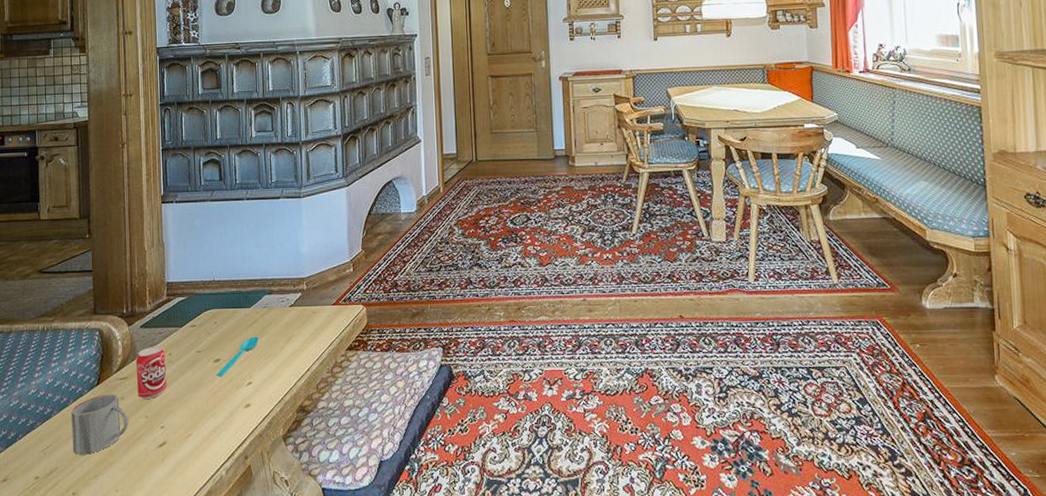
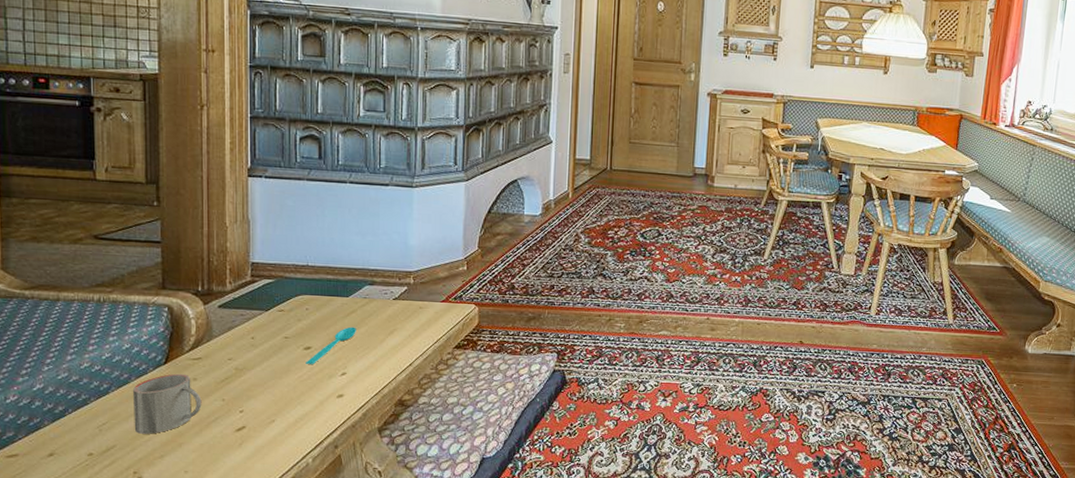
beverage can: present [135,346,167,400] -> none [212,328,249,383]

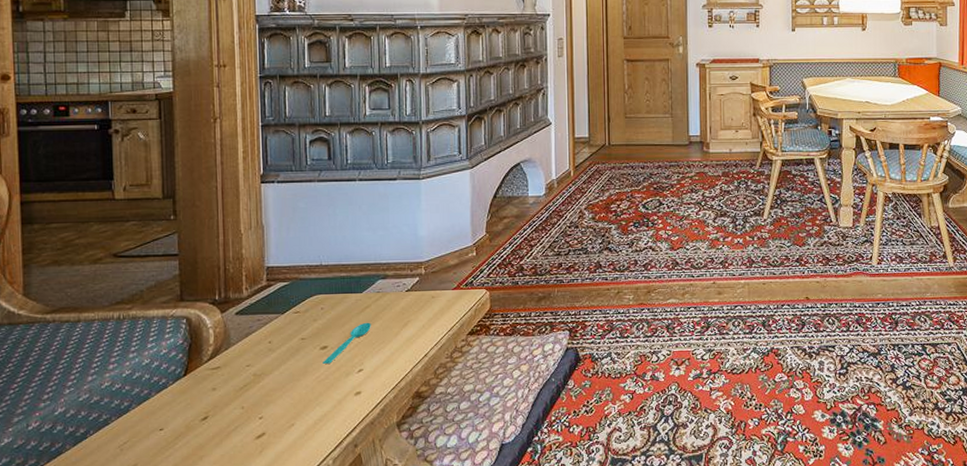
mug: present [133,373,202,434] -> none [153,384,222,450]

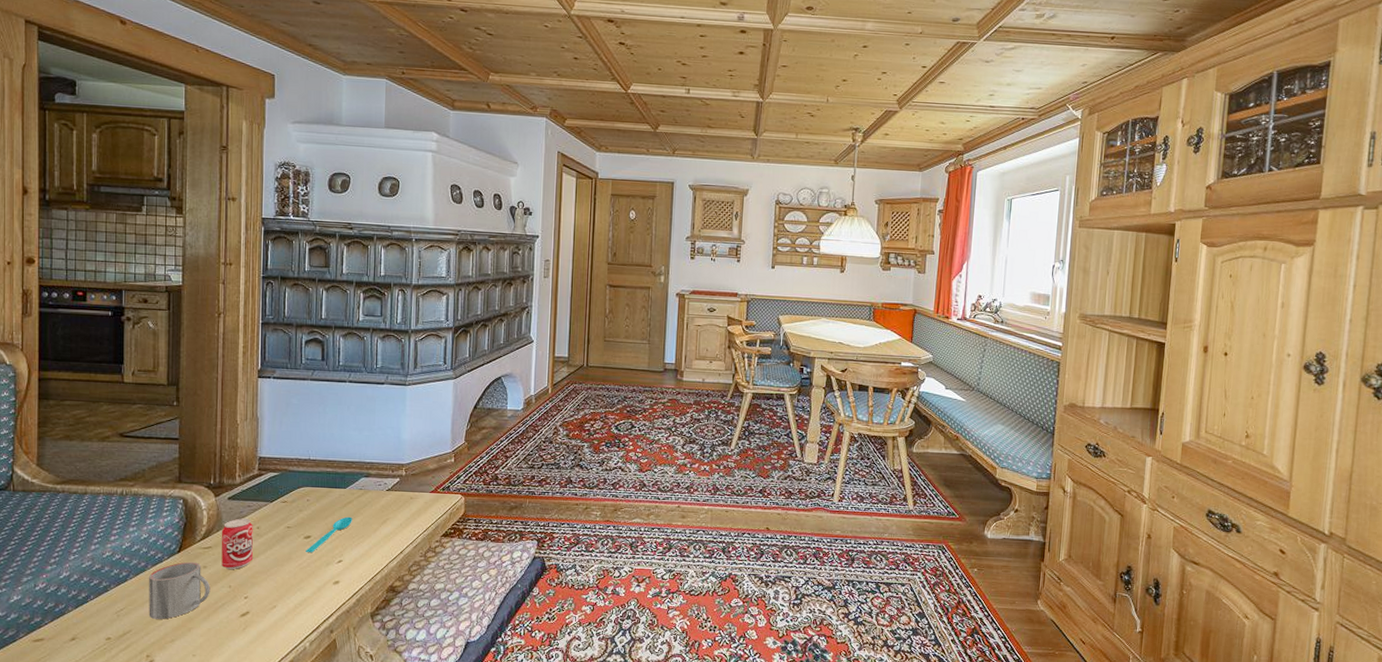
mug: none [153,384,222,450] -> present [149,561,210,619]
beverage can: none [230,333,267,390] -> present [221,518,254,570]

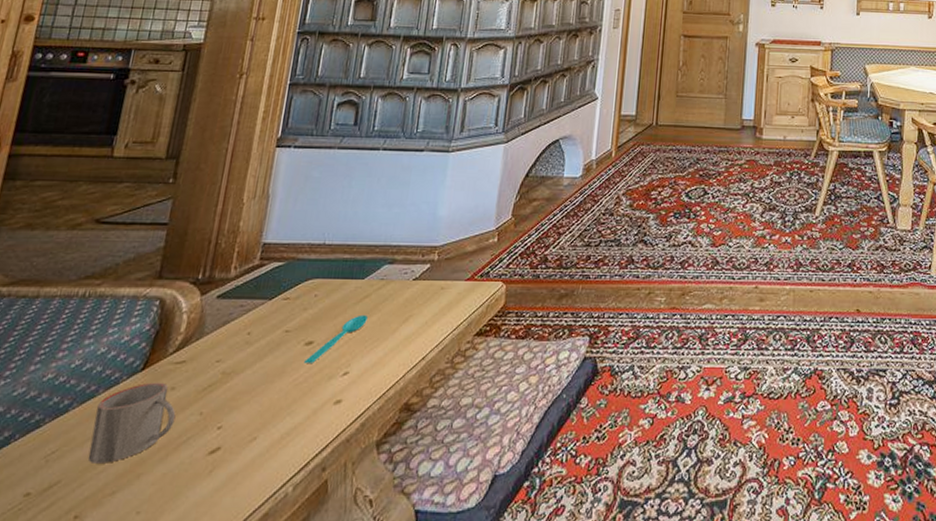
beverage can: present [221,518,254,570] -> none [195,322,243,391]

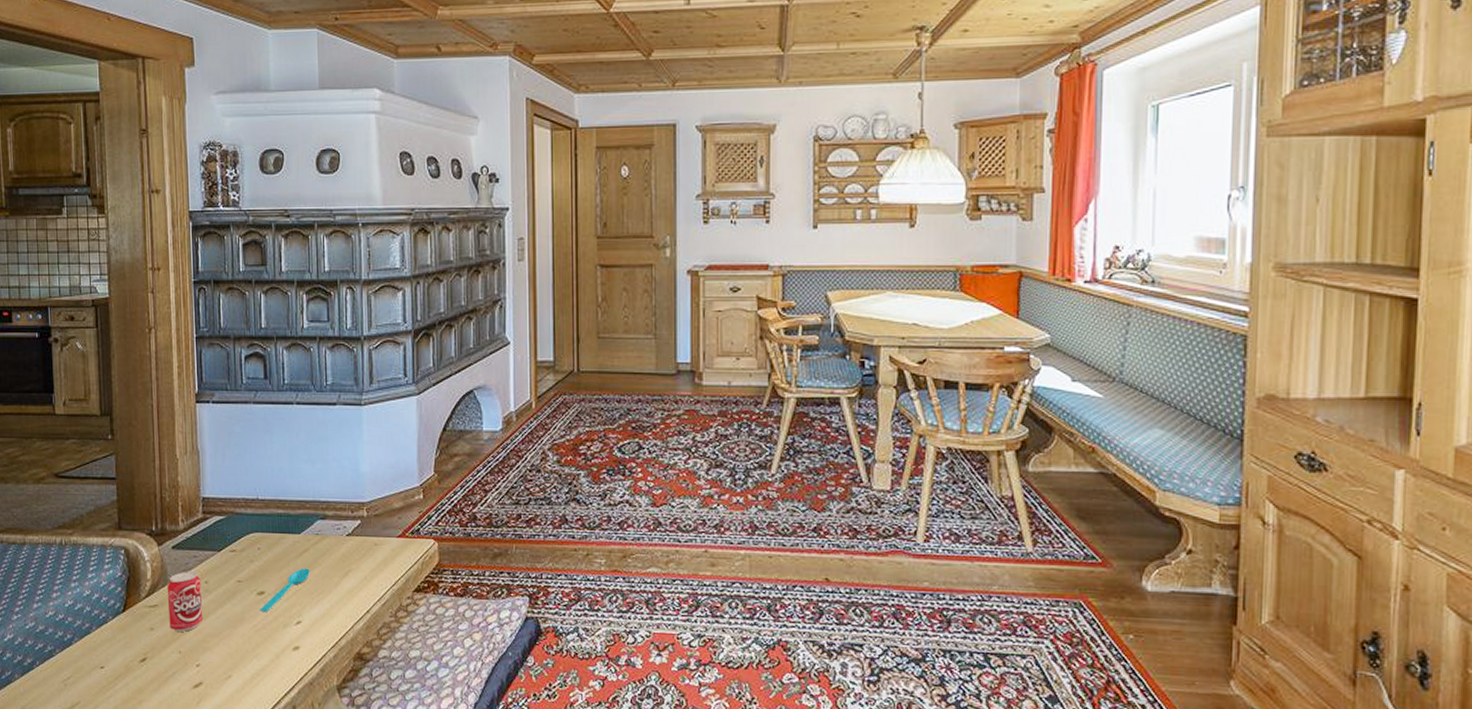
mug: present [88,382,176,463] -> none [94,622,160,690]
beverage can: none [195,322,243,391] -> present [167,571,203,633]

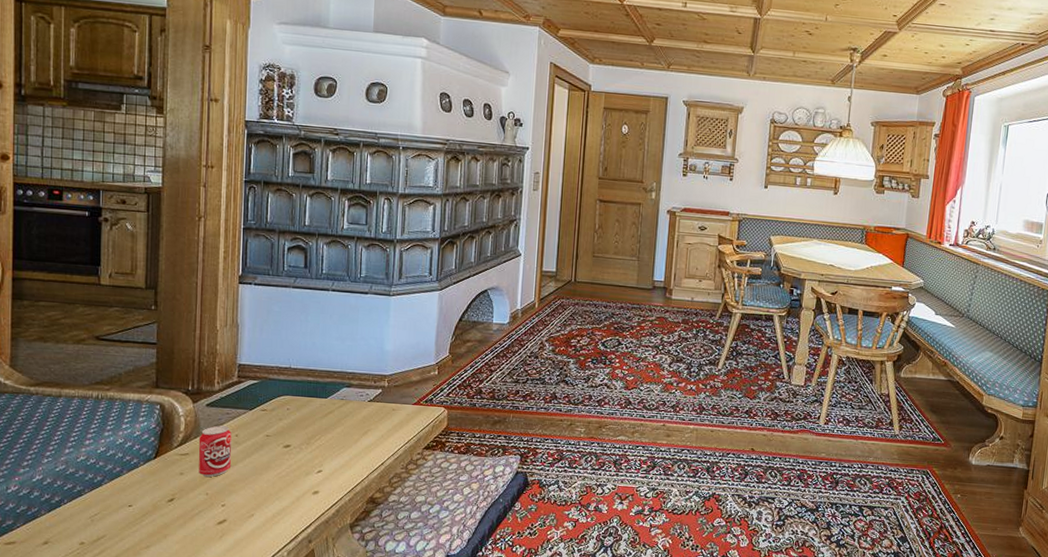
spoon: present [260,568,310,612] -> none [285,426,333,462]

